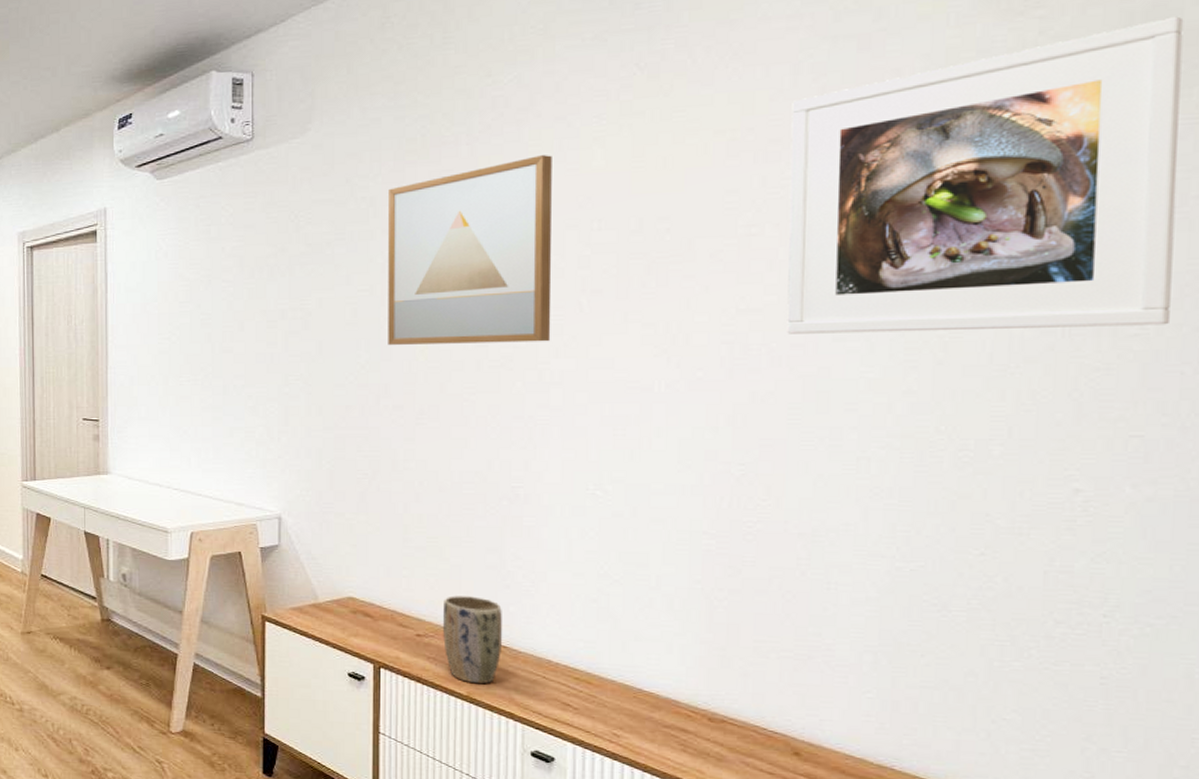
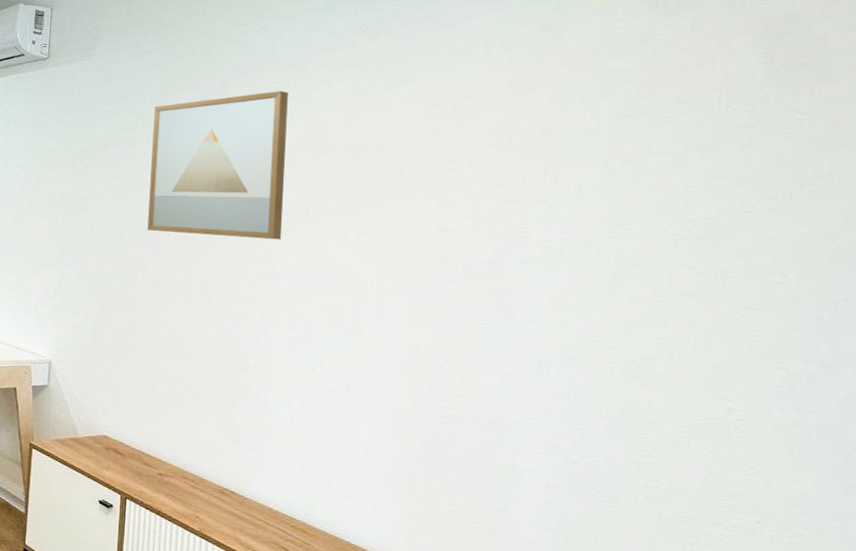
plant pot: present [443,596,502,684] -> none [181,443,232,523]
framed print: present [787,16,1184,334] -> none [479,27,813,277]

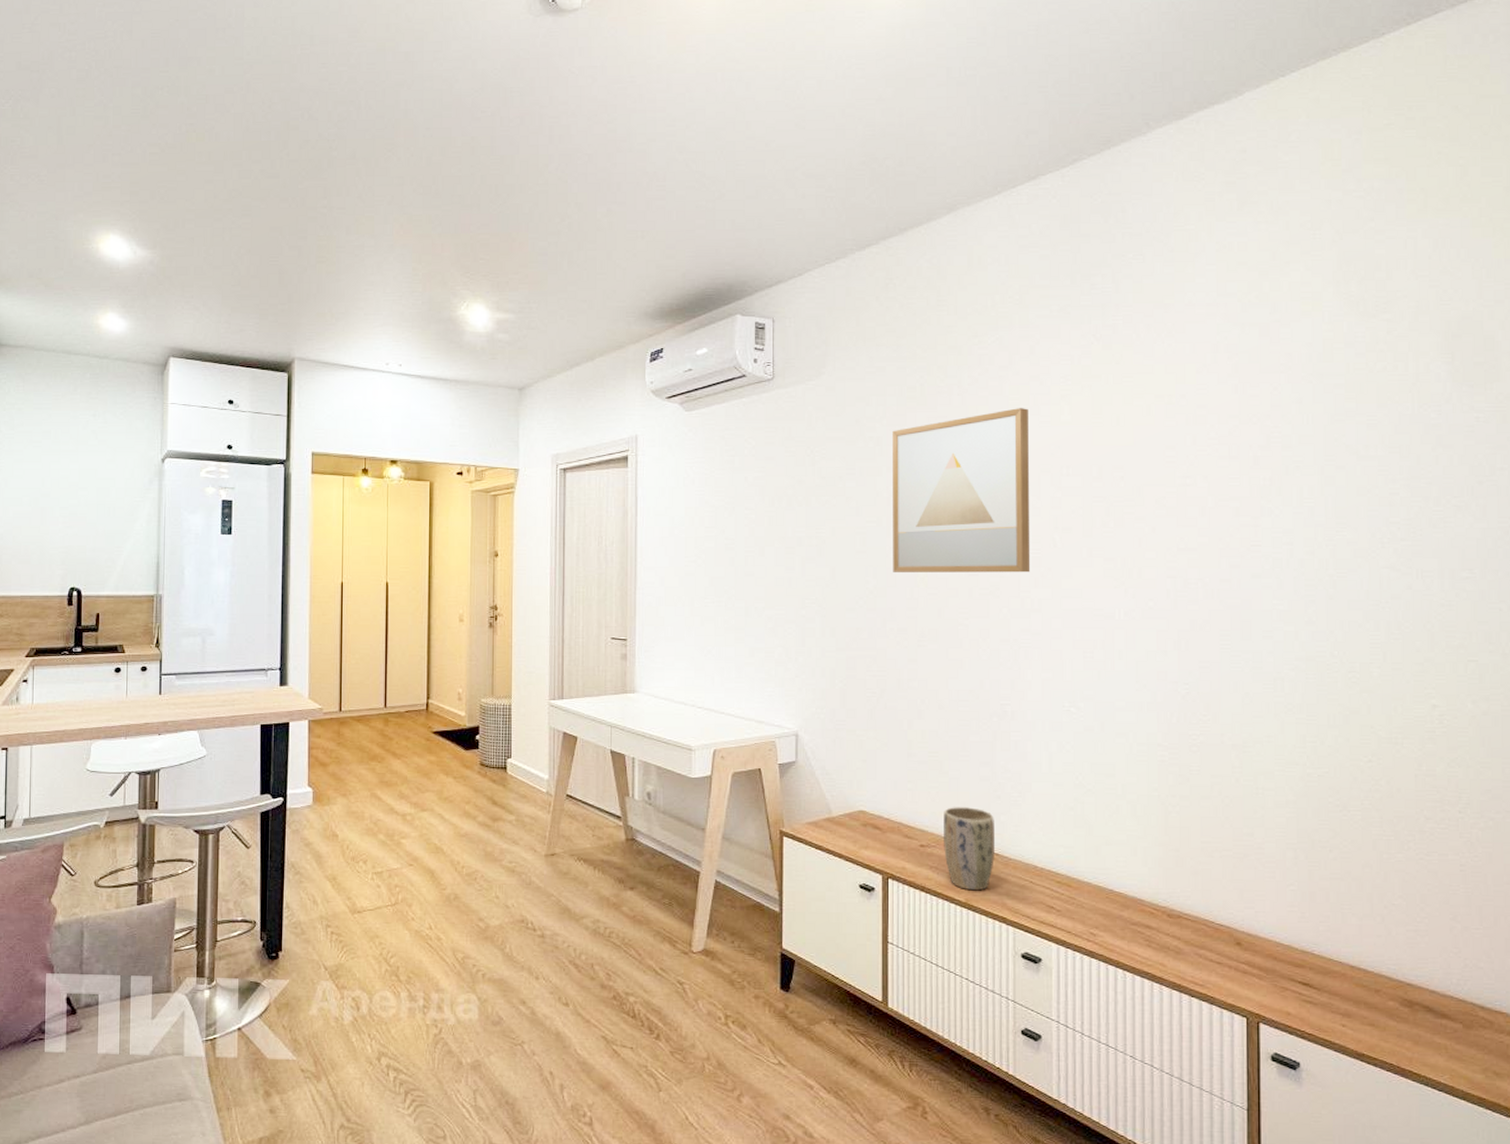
plant pot: none [181,443,232,523] -> present [944,807,994,891]

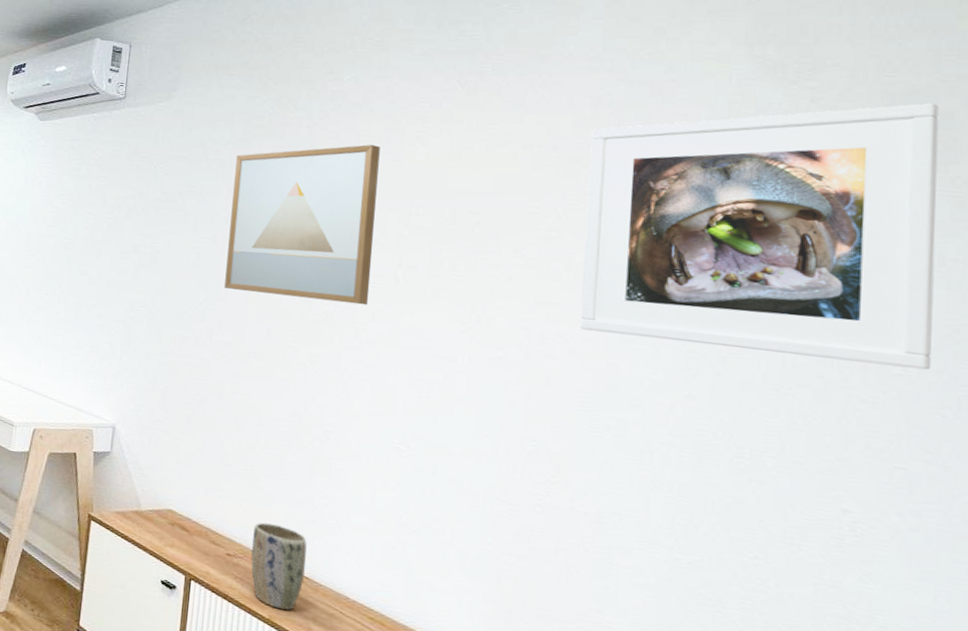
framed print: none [1213,327,1489,571] -> present [580,102,939,370]

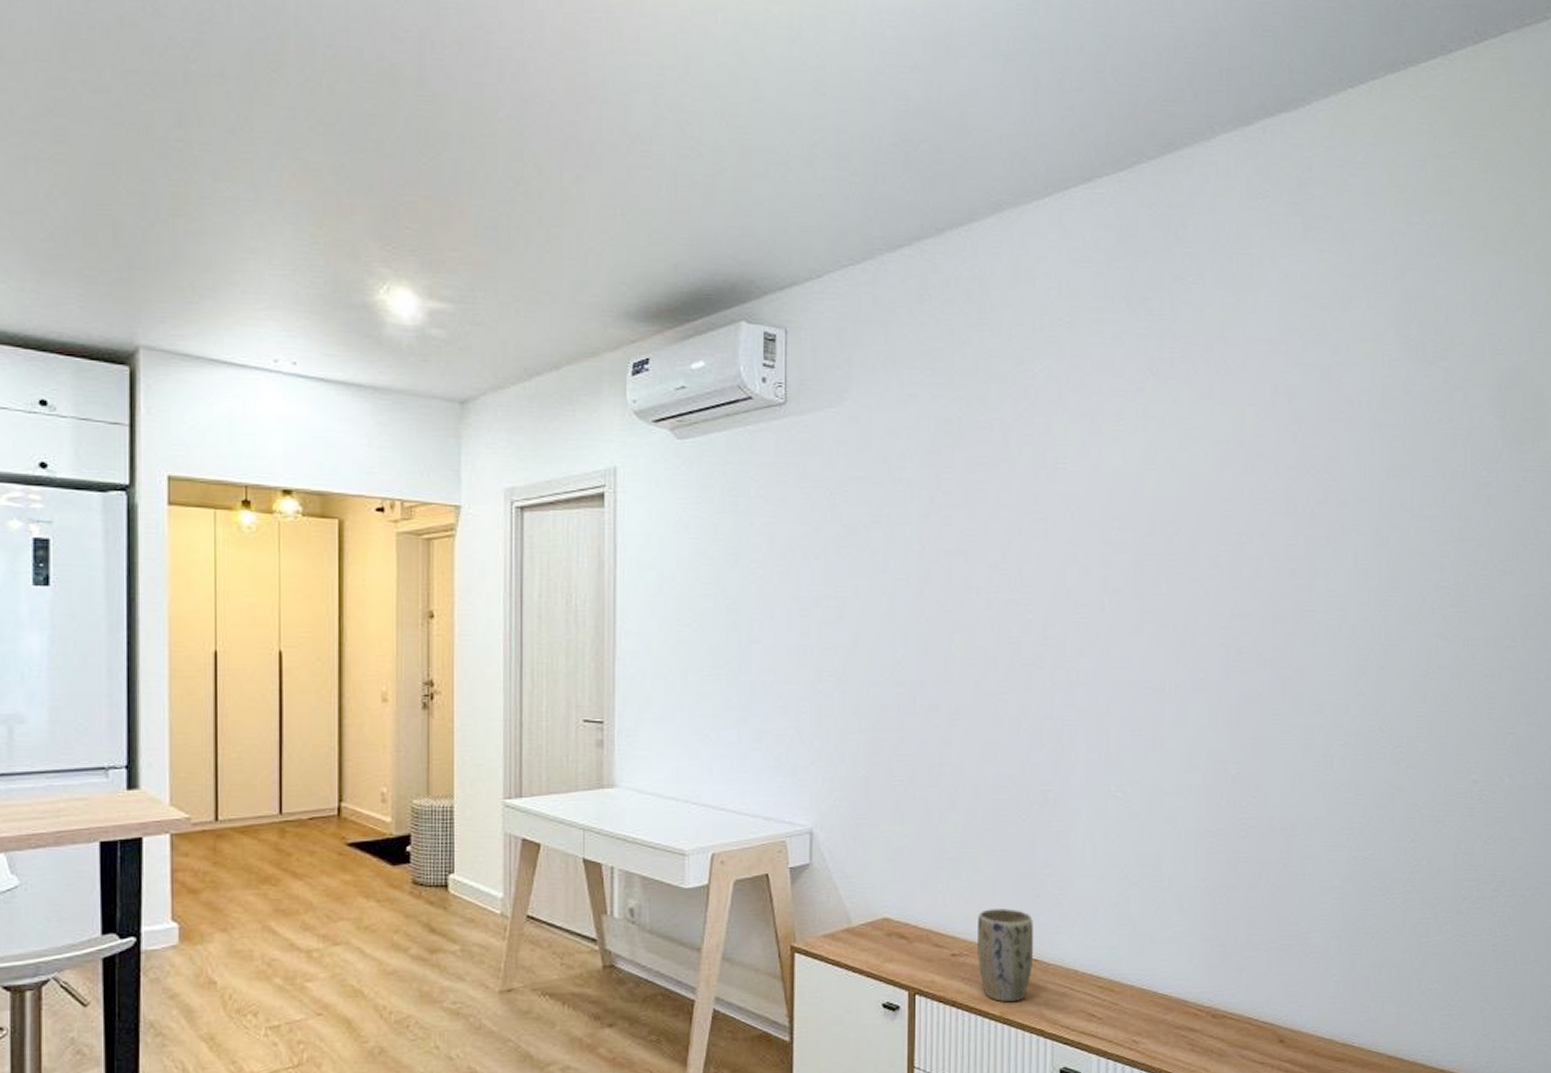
wall art: present [224,145,380,306] -> none [924,450,1078,640]
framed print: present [580,102,939,370] -> none [1270,380,1534,639]

